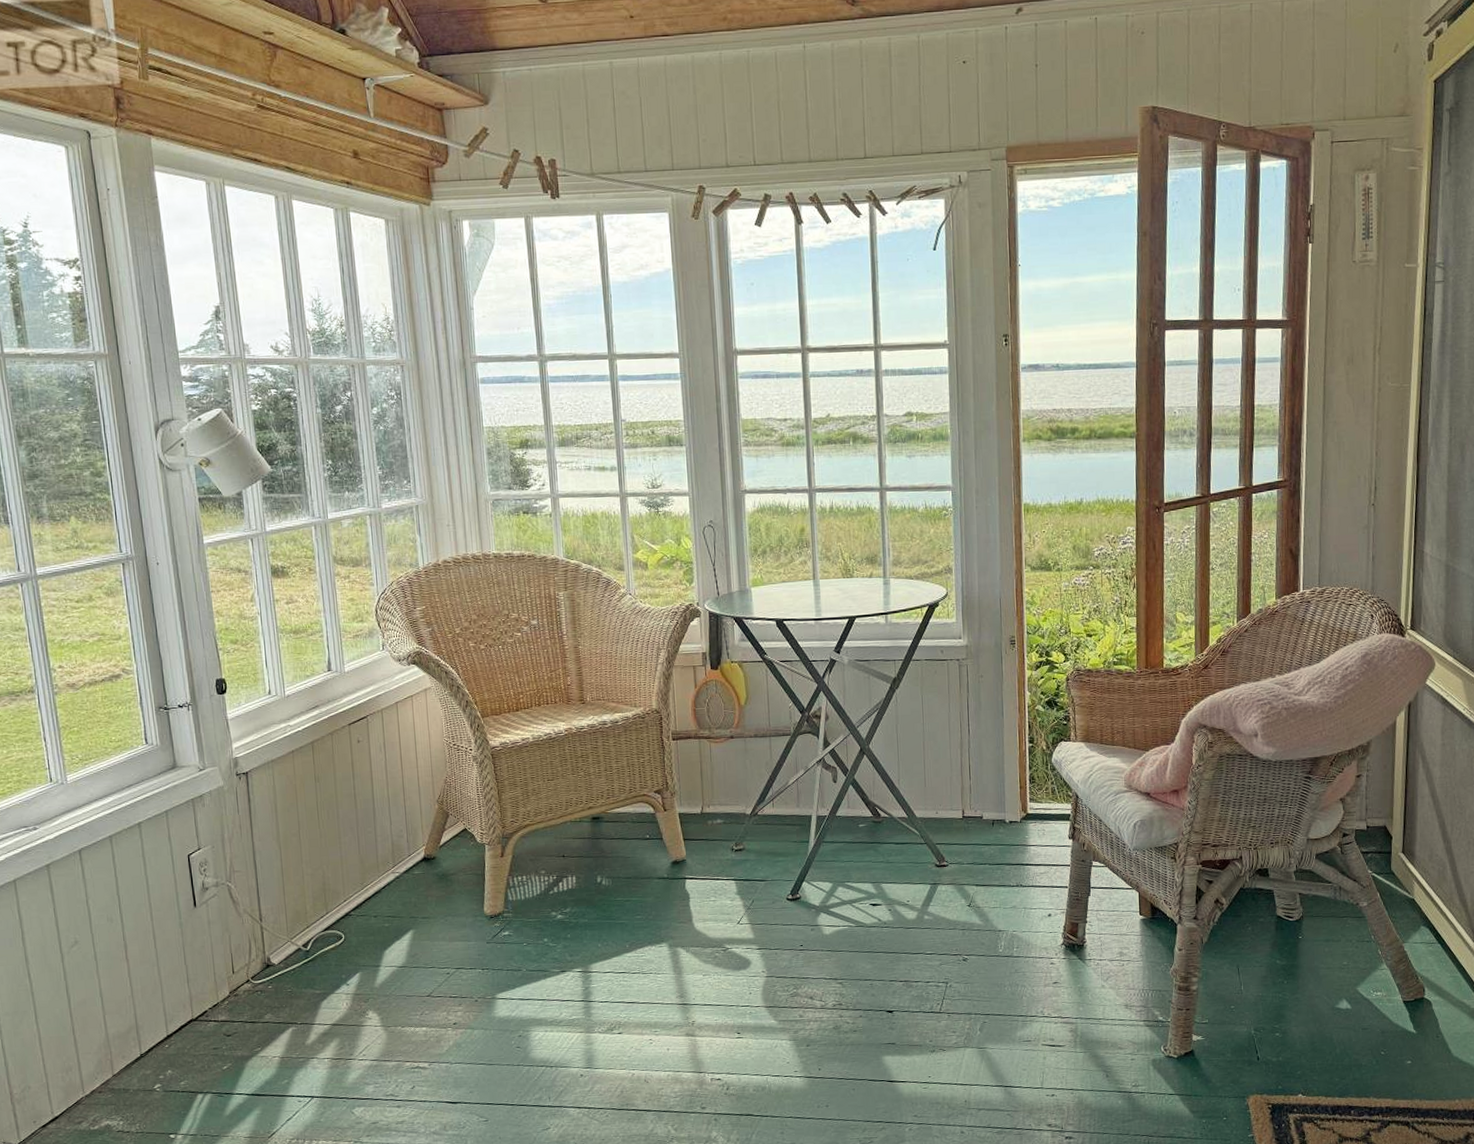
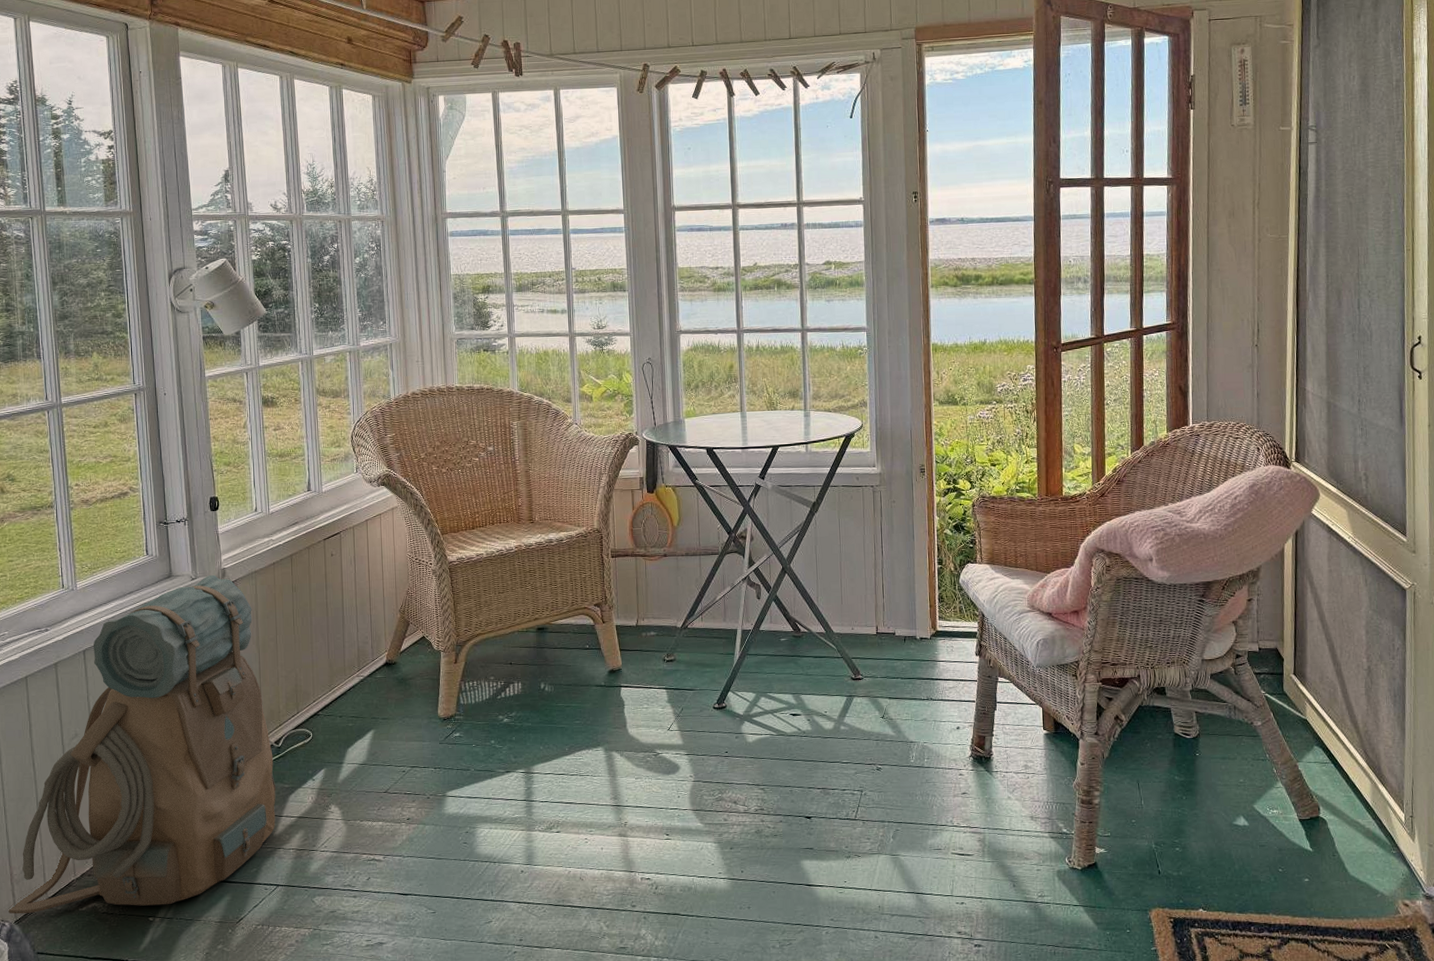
backpack: none [10,764,307,1136] -> present [8,574,276,914]

